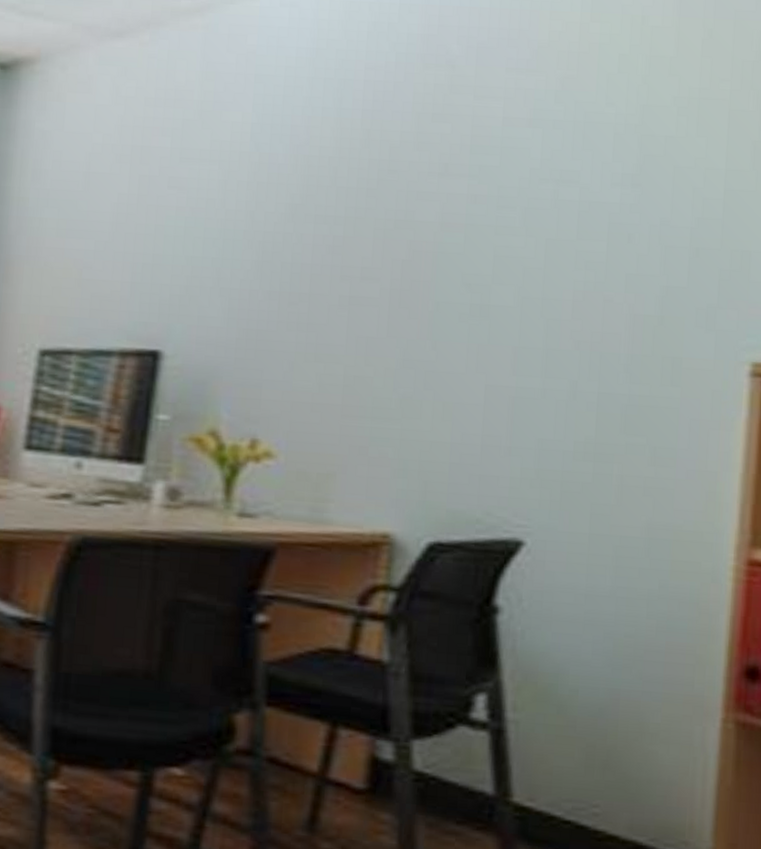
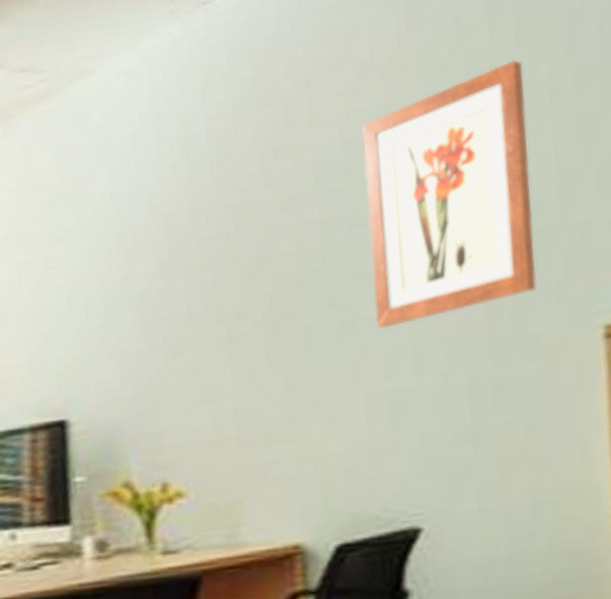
wall art: none [510,71,705,321] -> present [362,59,536,328]

